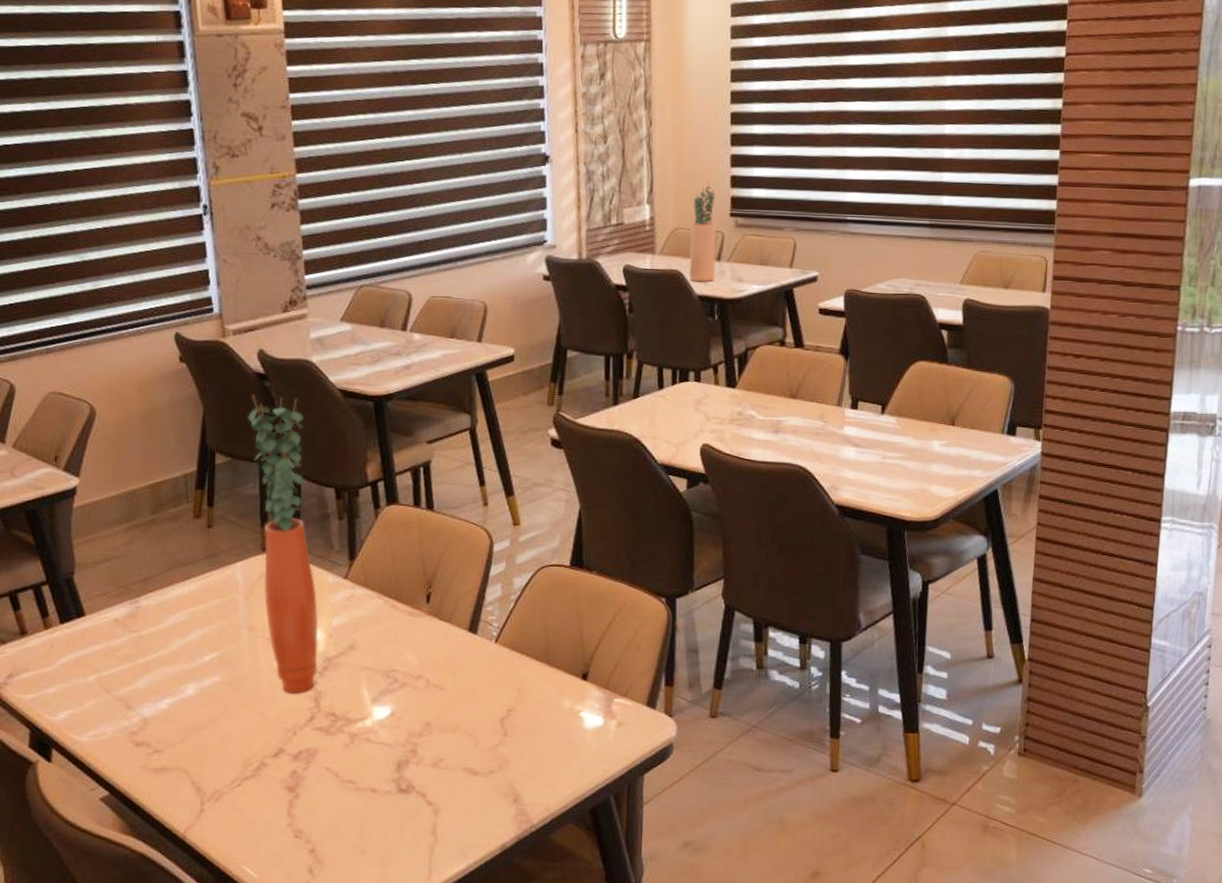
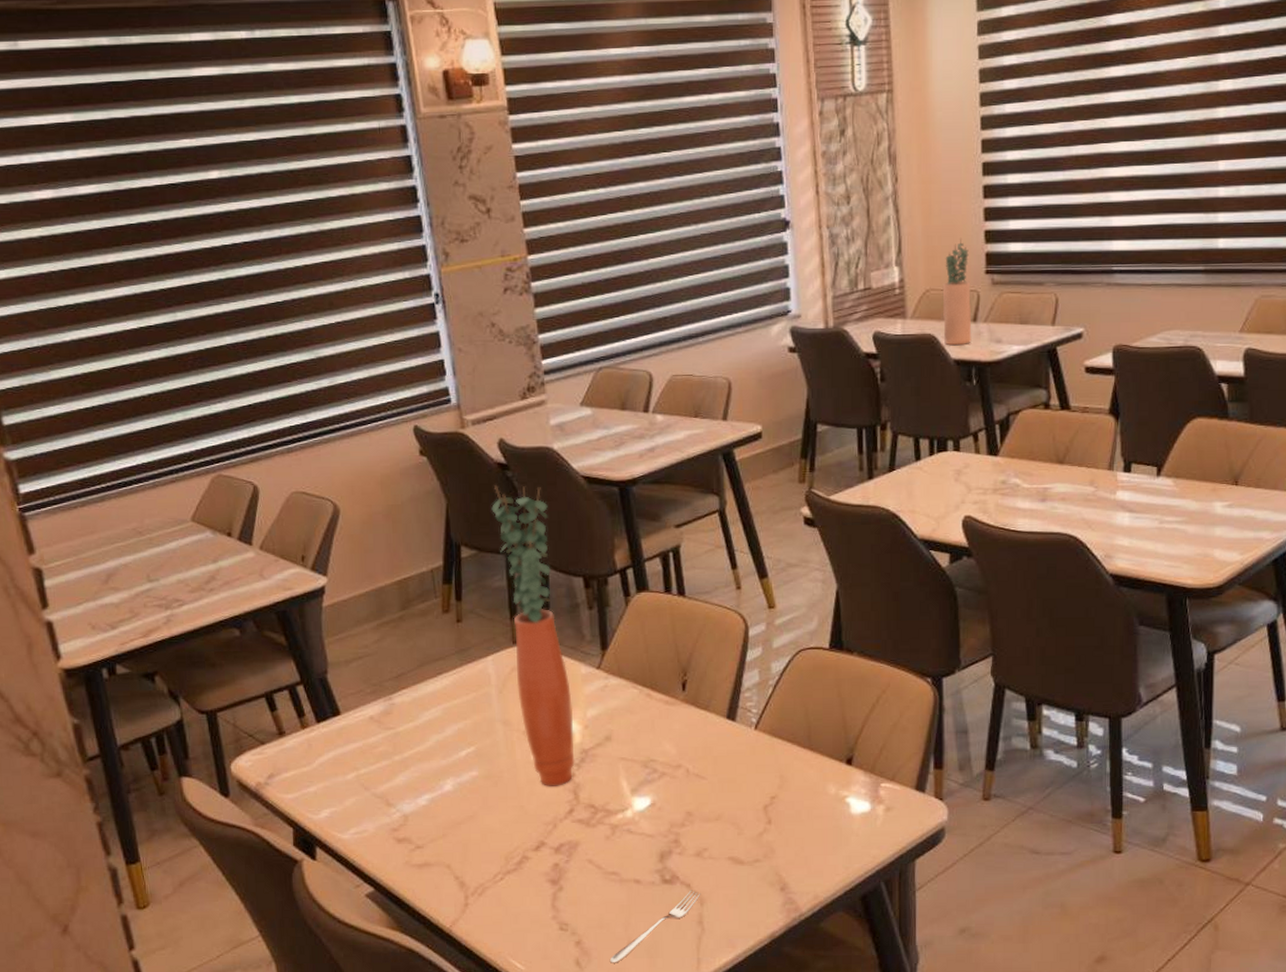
fork: none [342,800,436,872] -> present [609,890,701,963]

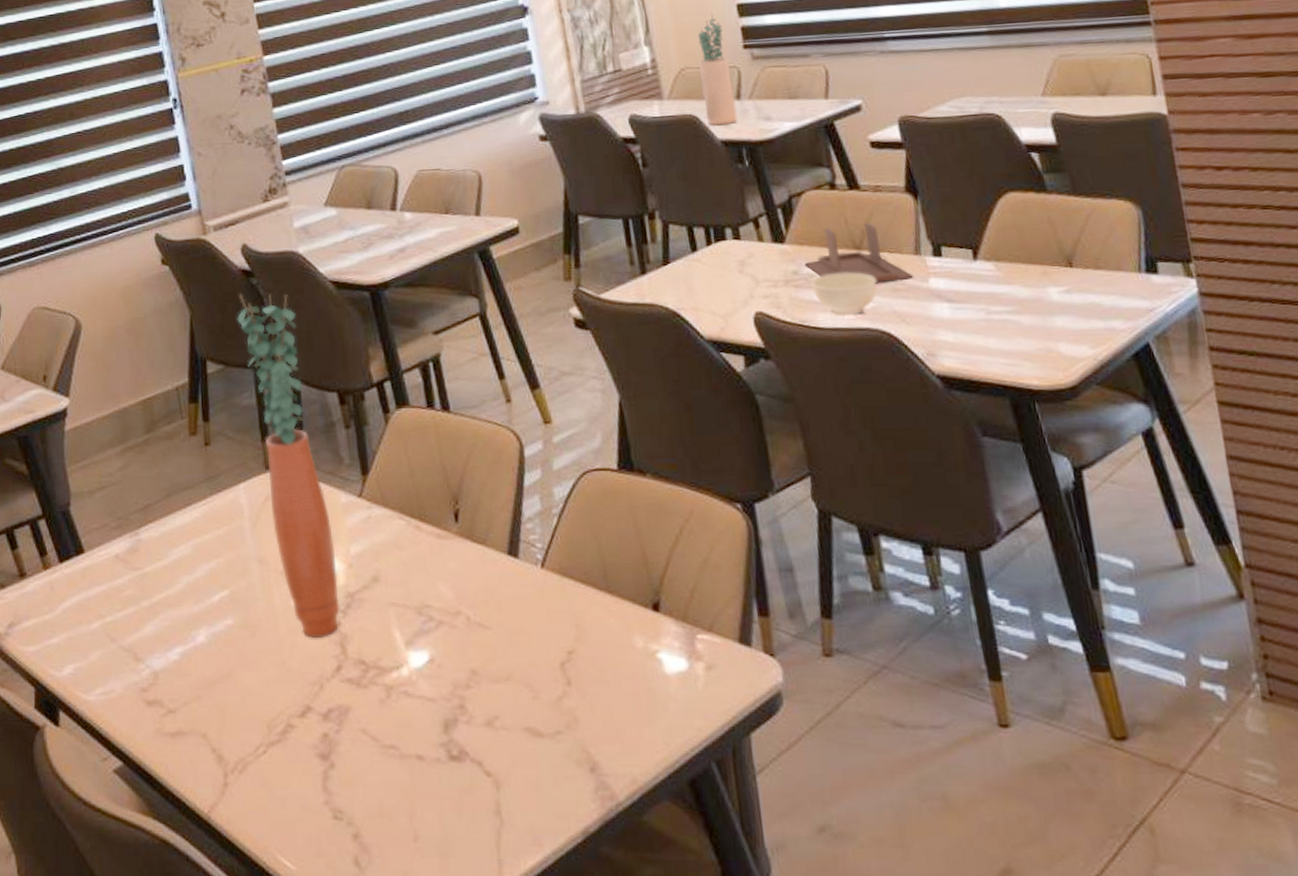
fork: present [609,890,701,963] -> none [393,769,496,864]
napkin holder: none [1012,440,1103,494] -> present [804,223,913,283]
soup bowl: none [1016,484,1073,520] -> present [811,272,877,315]

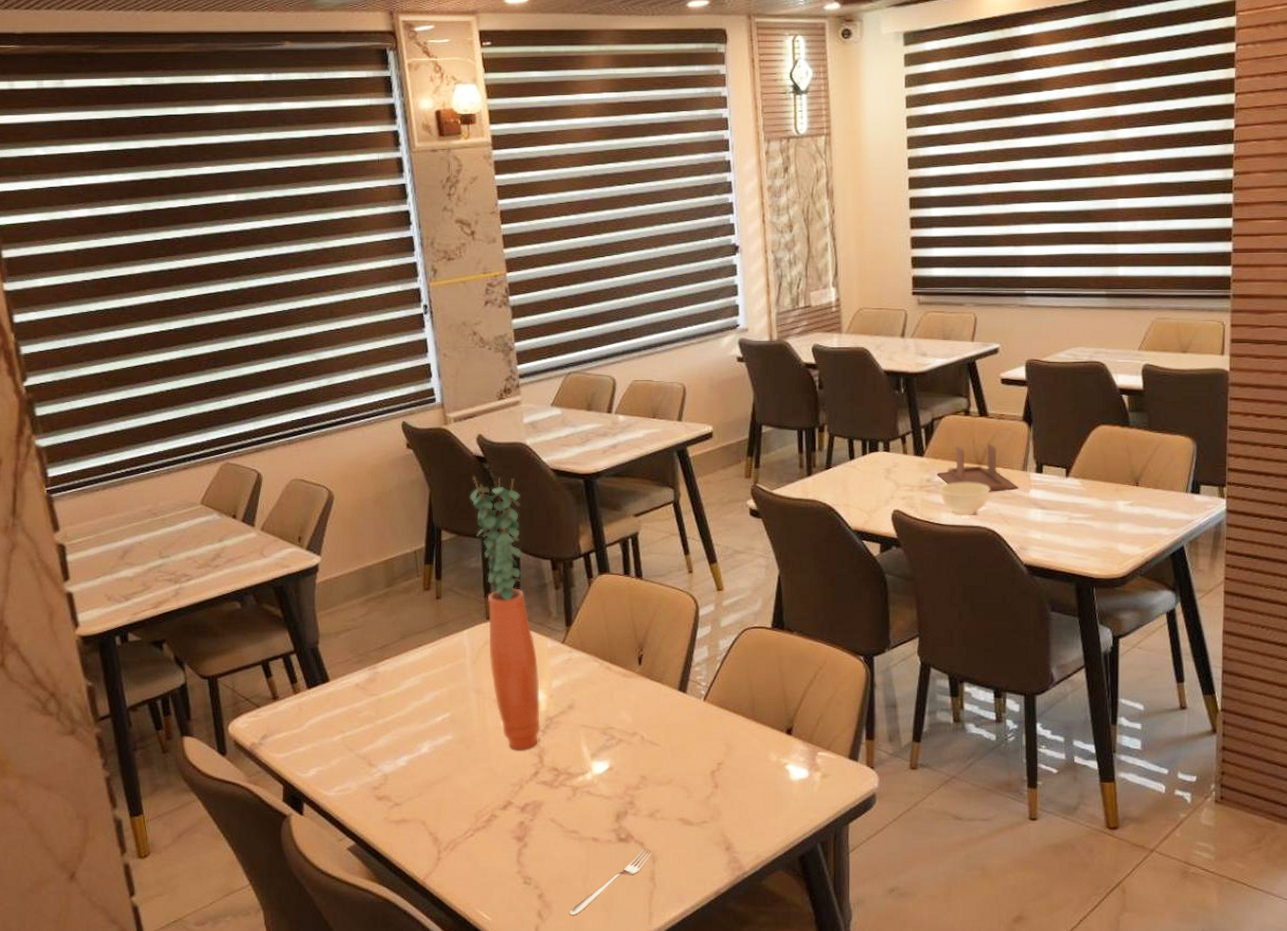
fork: none [393,769,496,864] -> present [568,848,653,916]
vase: present [697,14,738,126] -> none [874,264,900,358]

